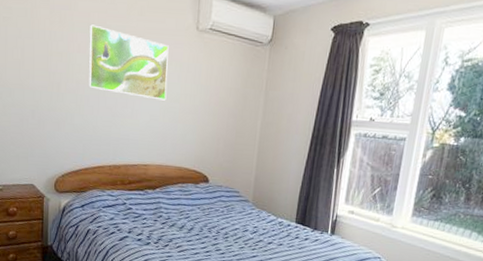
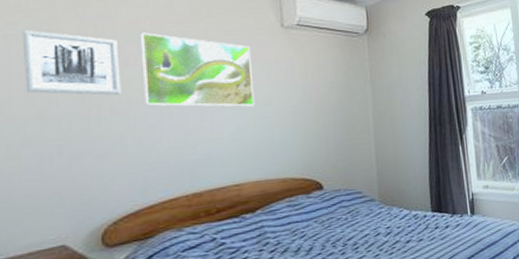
wall art: none [14,15,74,76] -> present [22,30,121,95]

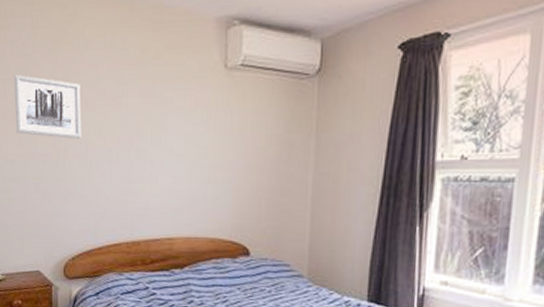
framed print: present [140,33,255,107] -> none [98,76,192,158]

